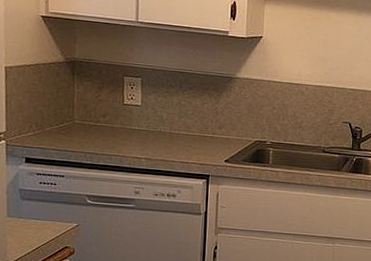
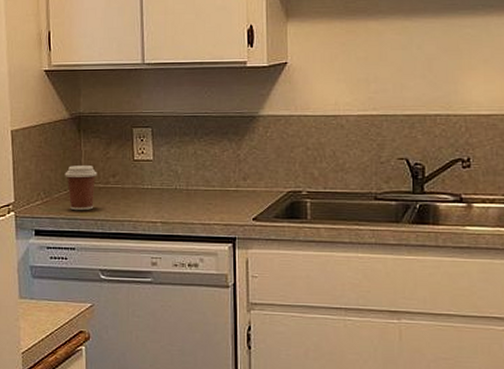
coffee cup: none [57,104,89,144] -> present [64,166,97,211]

